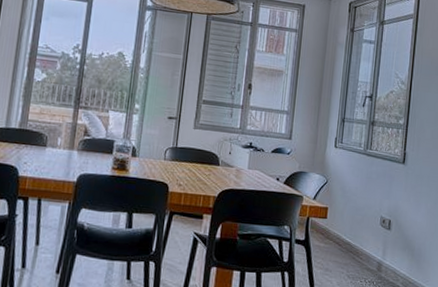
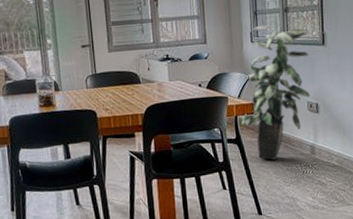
indoor plant: none [312,132,389,270] -> present [241,25,311,160]

